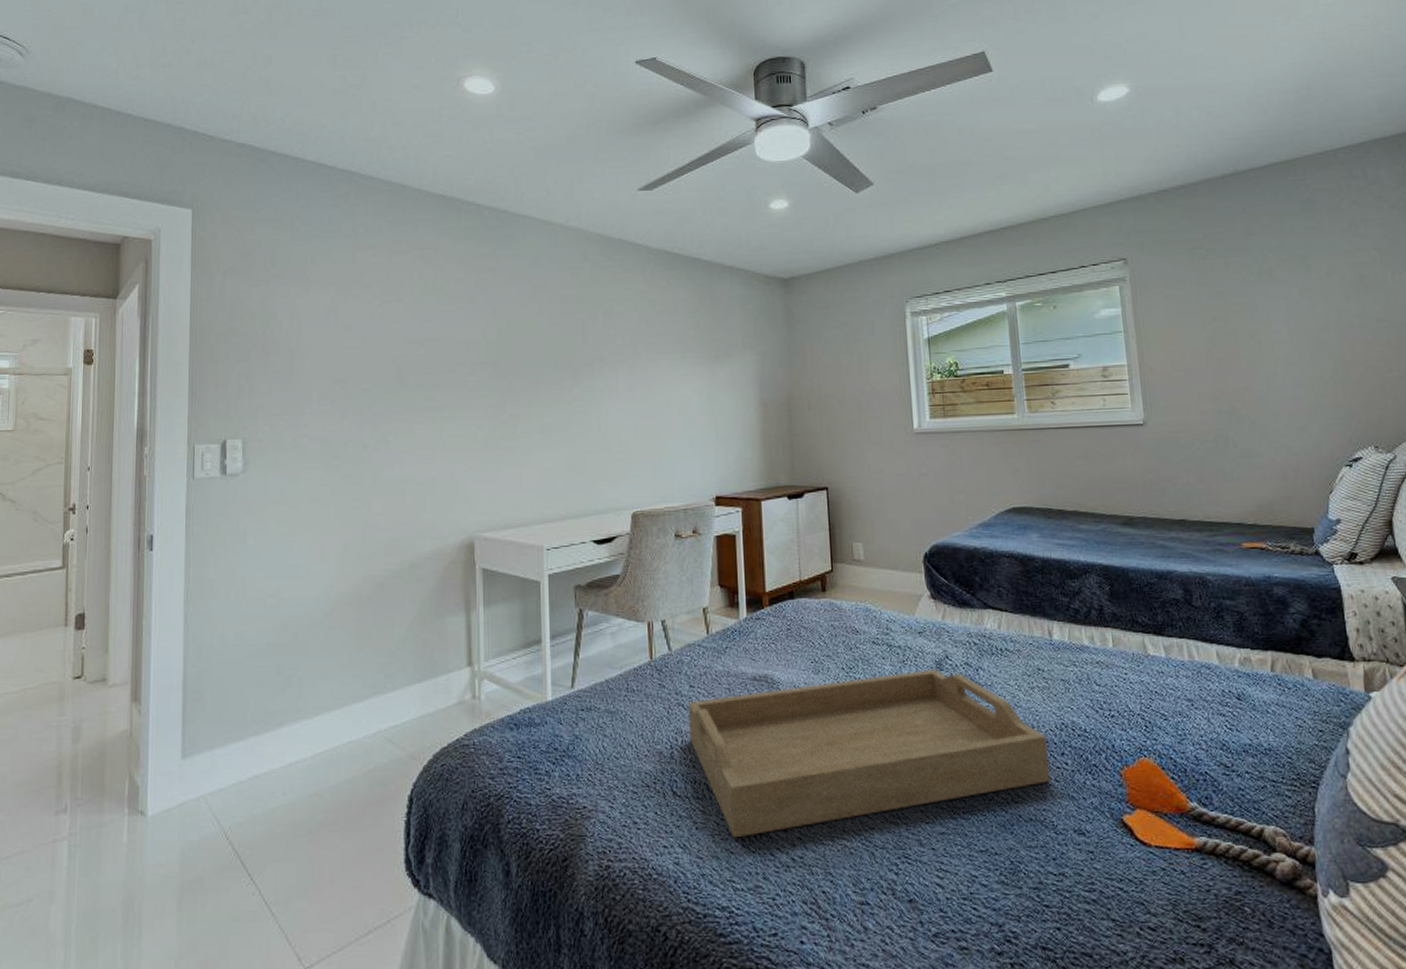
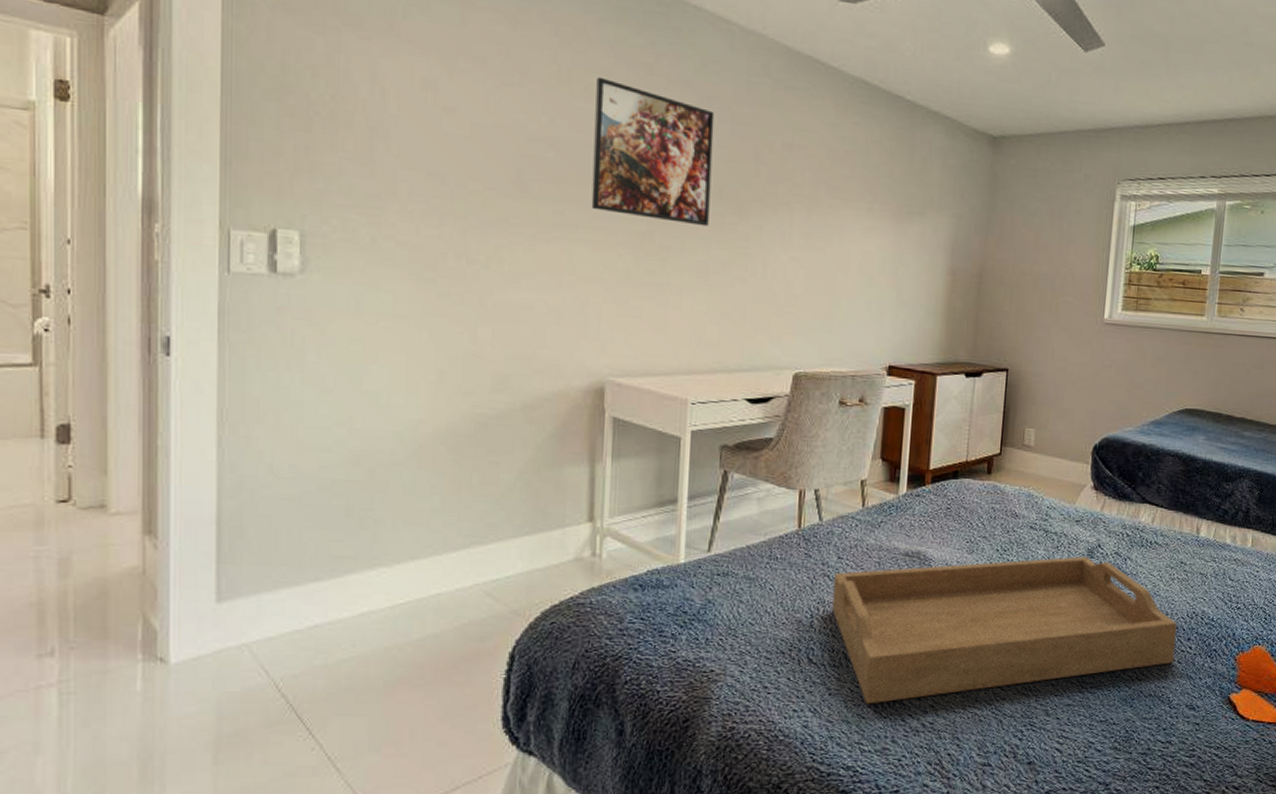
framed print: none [453,284,549,393] -> present [591,76,715,227]

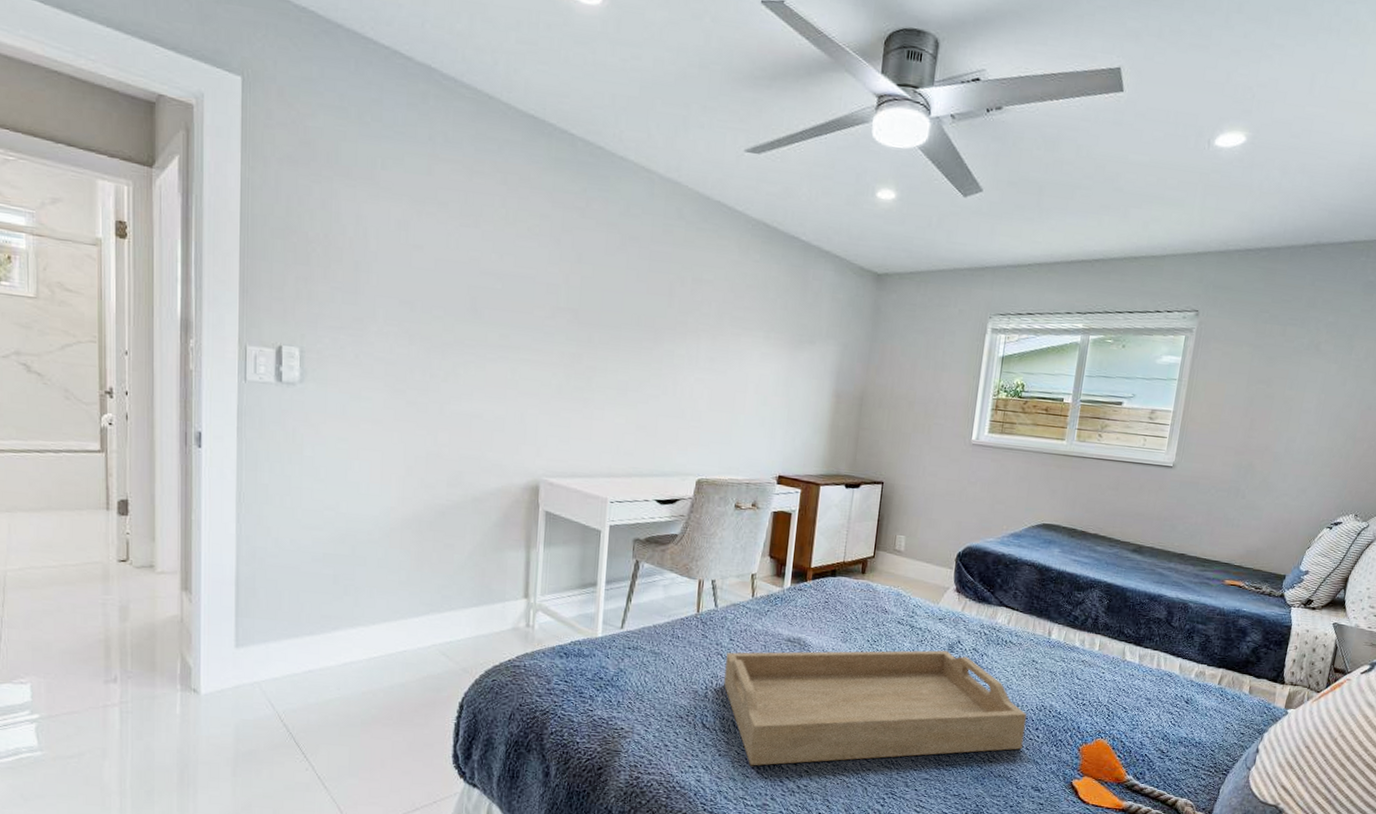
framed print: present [591,76,715,227] -> none [531,219,636,350]

